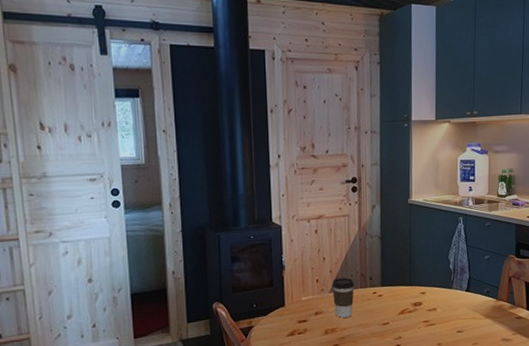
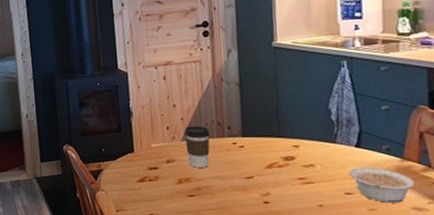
legume: none [461,308,504,337] -> present [349,167,414,203]

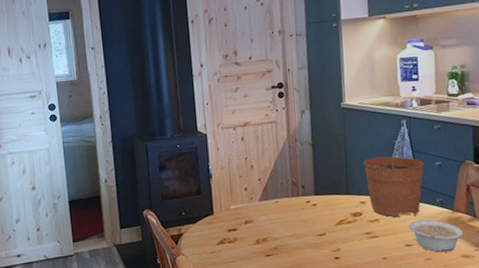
coffee cup: present [183,126,210,168] -> none [261,186,286,227]
plant pot: none [298,81,369,164] -> present [364,139,425,218]

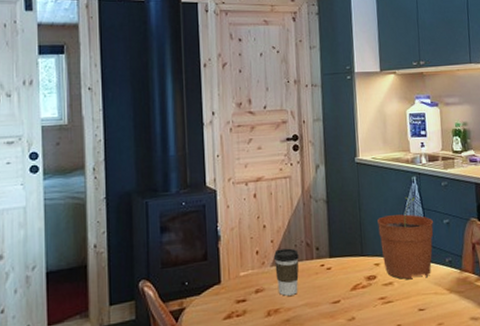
coffee cup: none [261,186,286,227] -> present [273,248,299,296]
legume: present [409,219,463,252] -> none [421,280,471,316]

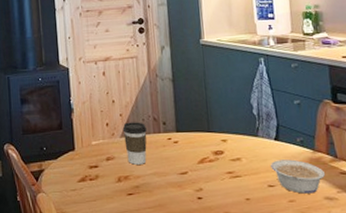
plant pot: present [377,196,434,280] -> none [224,77,284,157]
legume: none [421,280,471,316] -> present [270,159,325,194]

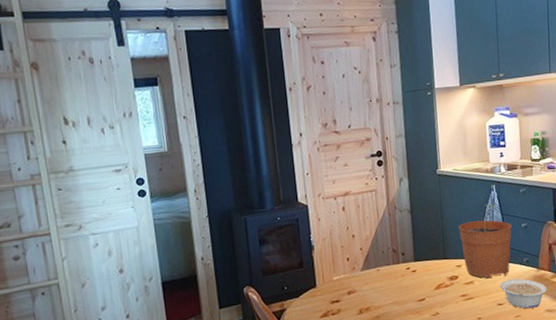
coffee cup: present [122,122,147,165] -> none [363,254,387,296]
plant pot: none [224,77,284,157] -> present [459,204,513,279]

